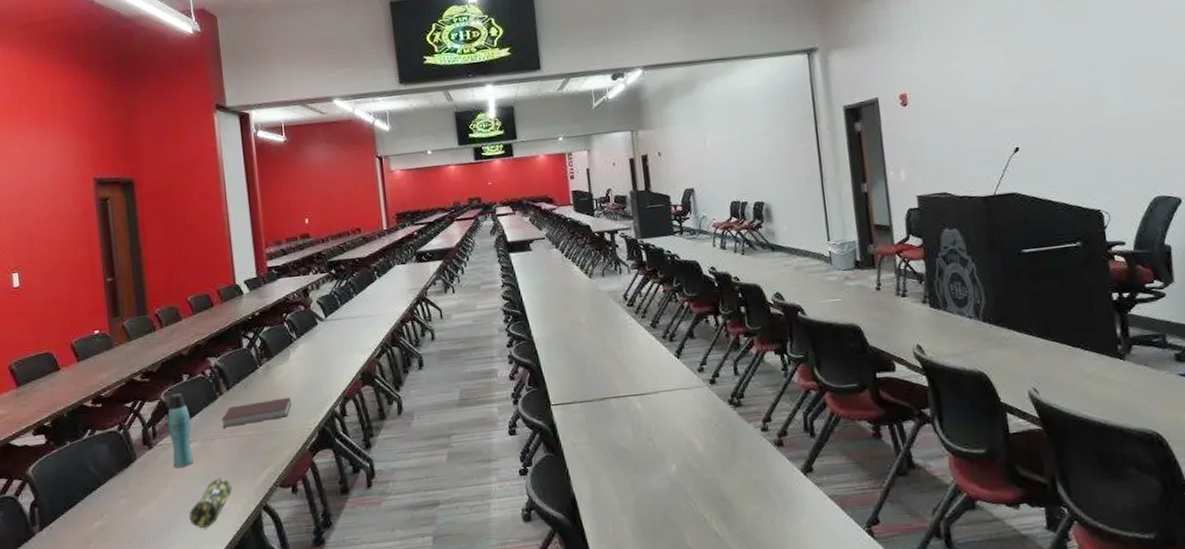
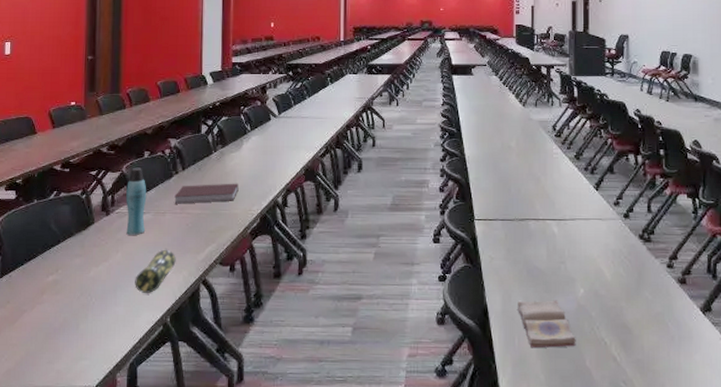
diary: none [607,480,674,535] -> present [518,300,576,349]

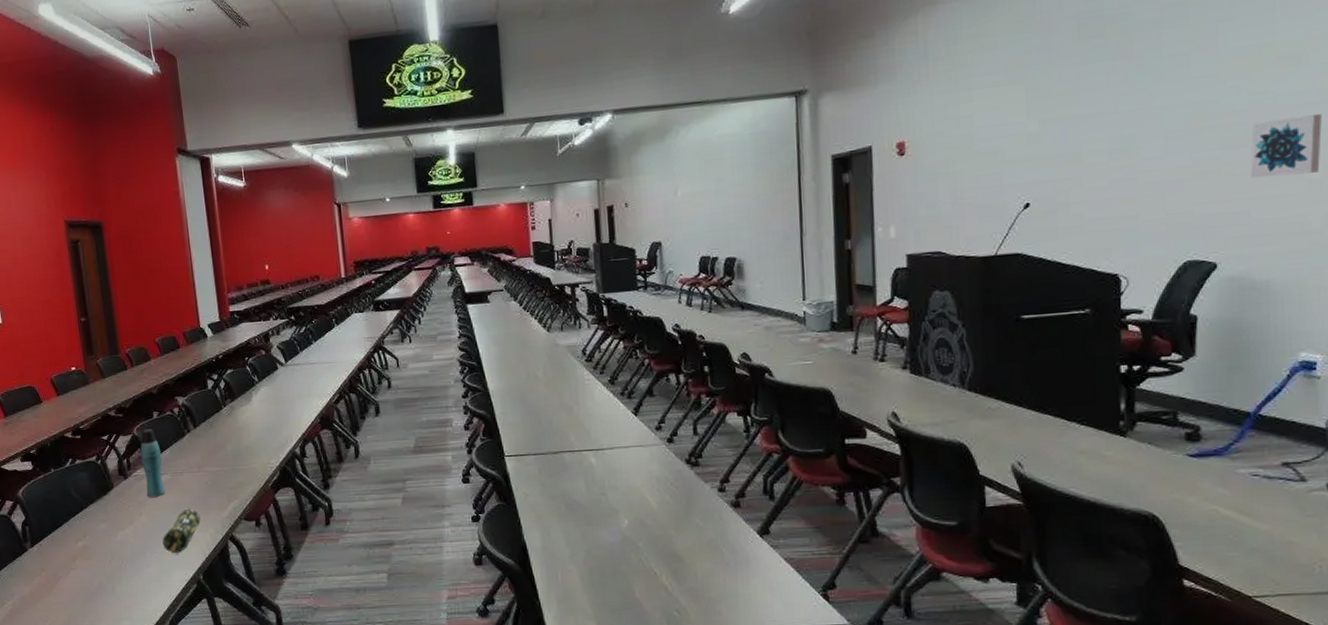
notebook: present [174,183,239,204] -> none [190,437,254,463]
diary: present [518,300,576,349] -> none [558,533,624,583]

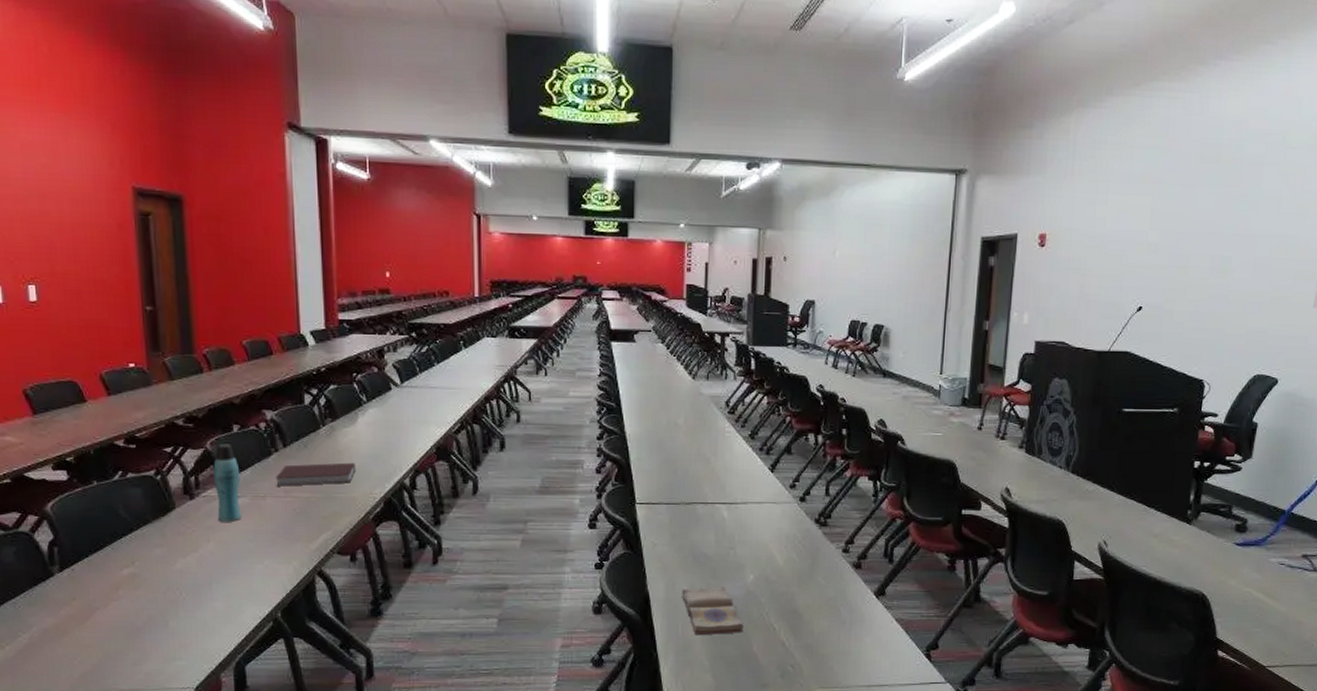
pencil case: present [162,507,201,553] -> none [234,536,284,586]
notebook: none [190,437,254,463] -> present [276,462,356,486]
diary: none [558,533,624,583] -> present [682,586,744,636]

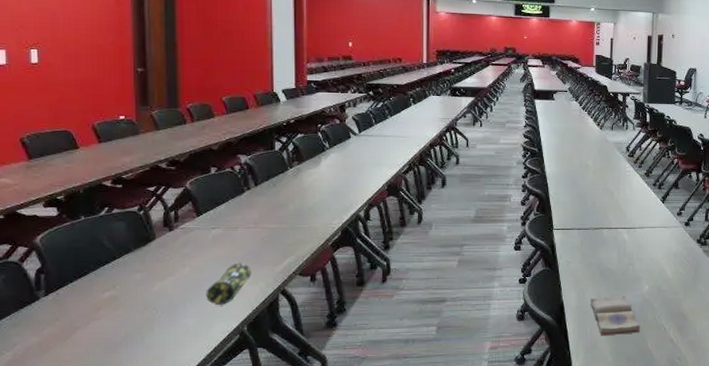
bottle: present [213,443,242,522] -> none [192,183,216,250]
pencil case: none [234,536,284,586] -> present [206,261,251,305]
notebook: present [276,462,356,486] -> none [247,198,318,219]

